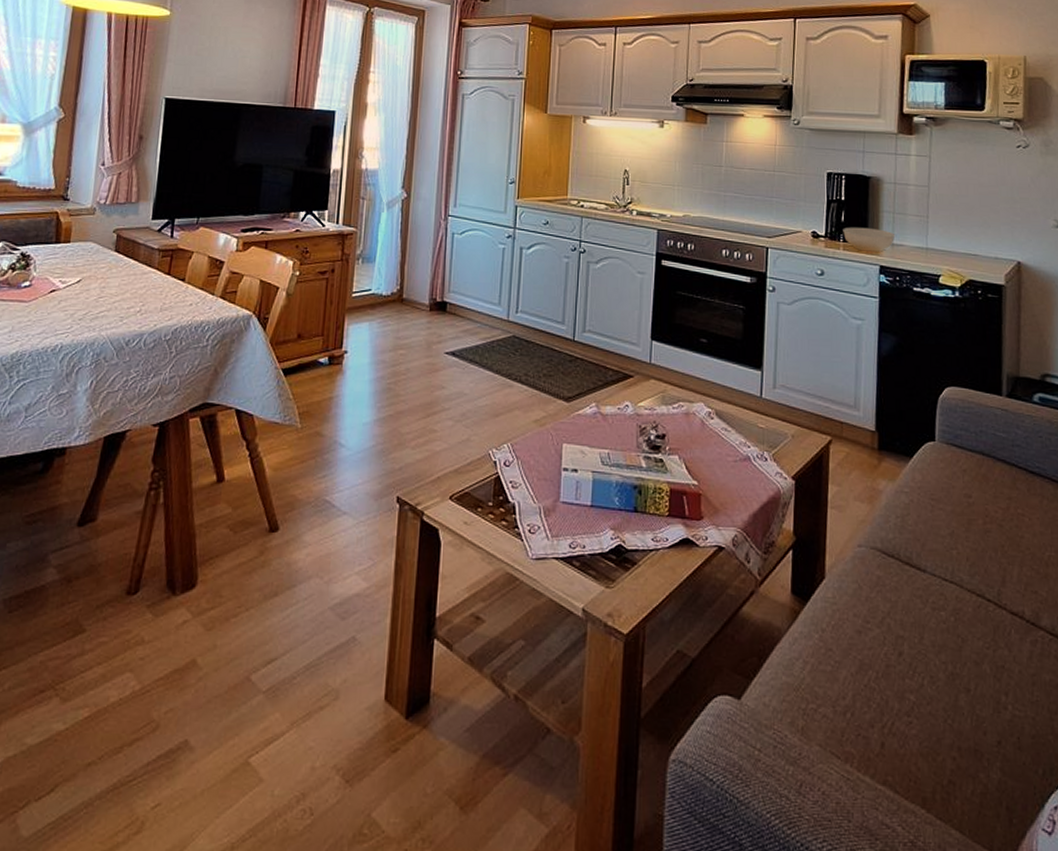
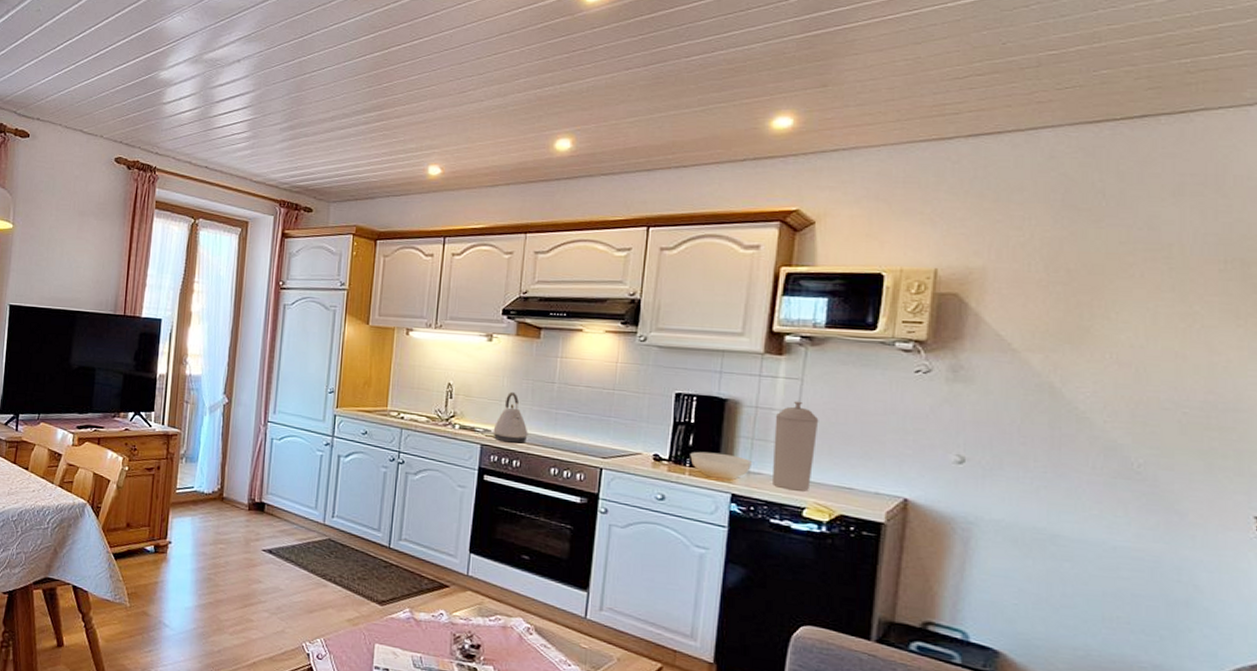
kettle: none [668,176,700,228] -> present [493,391,528,445]
canister: none [910,176,946,260] -> present [773,401,819,492]

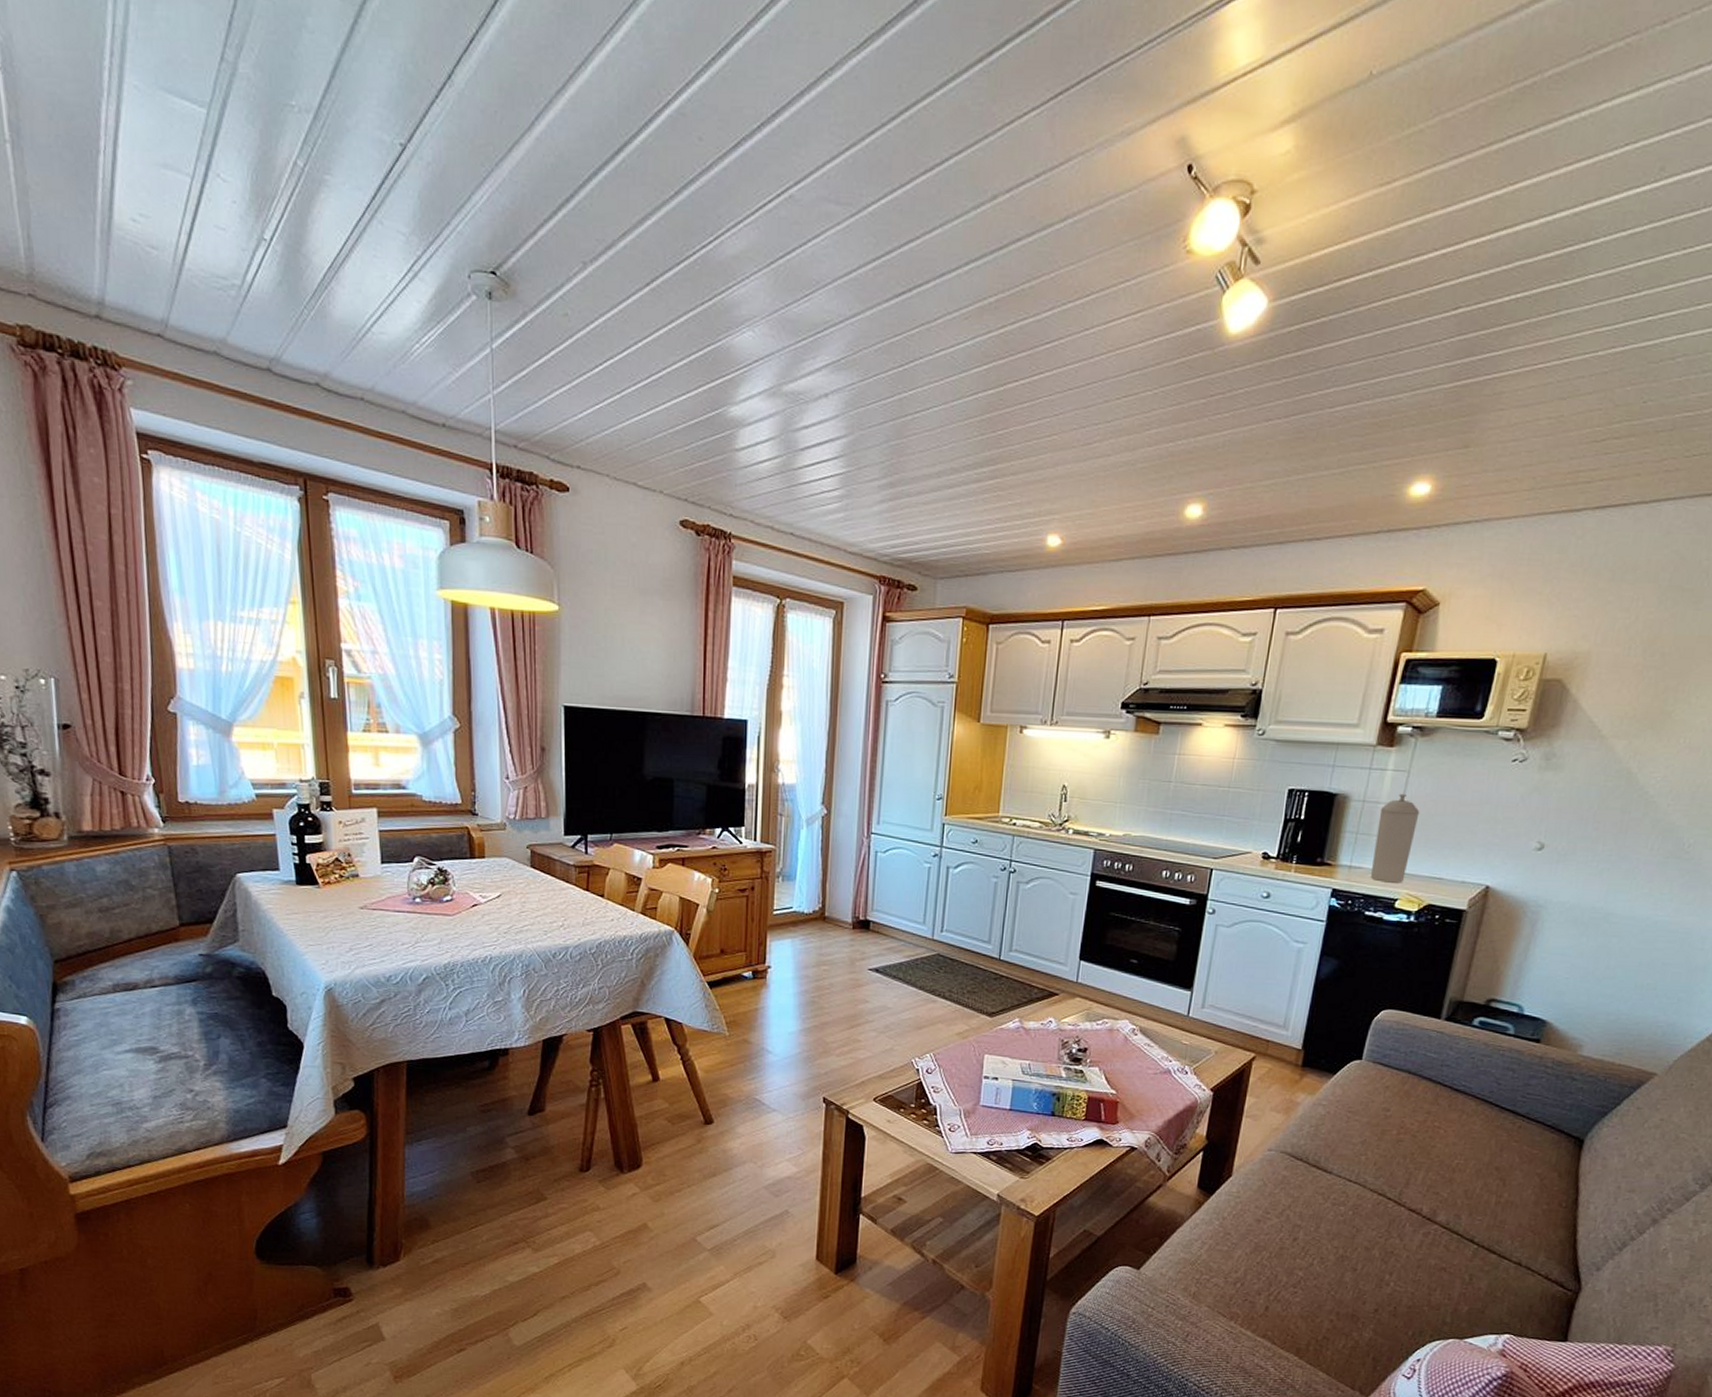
kettle: present [493,391,528,445] -> none [1107,792,1142,848]
bowl: present [690,451,753,480] -> none [1297,848,1355,875]

